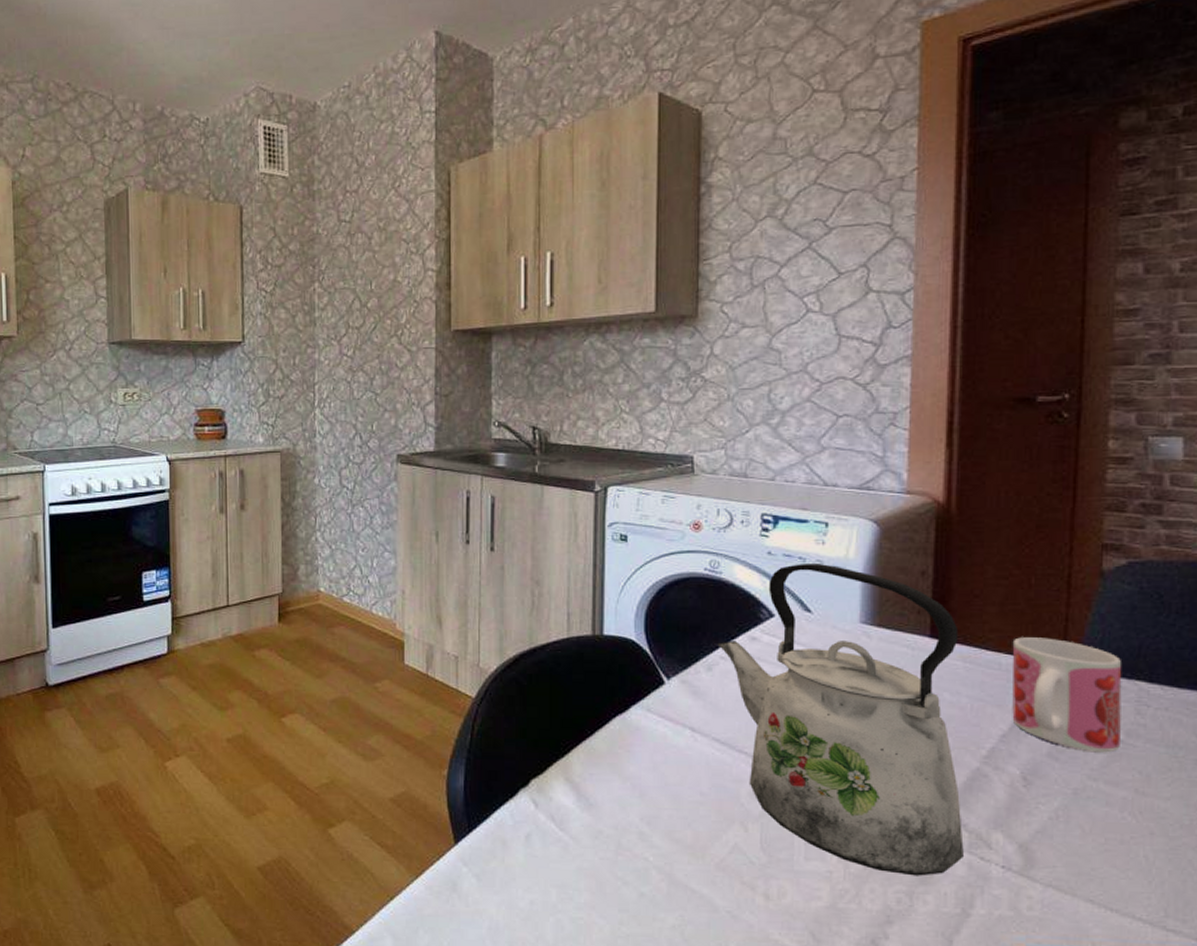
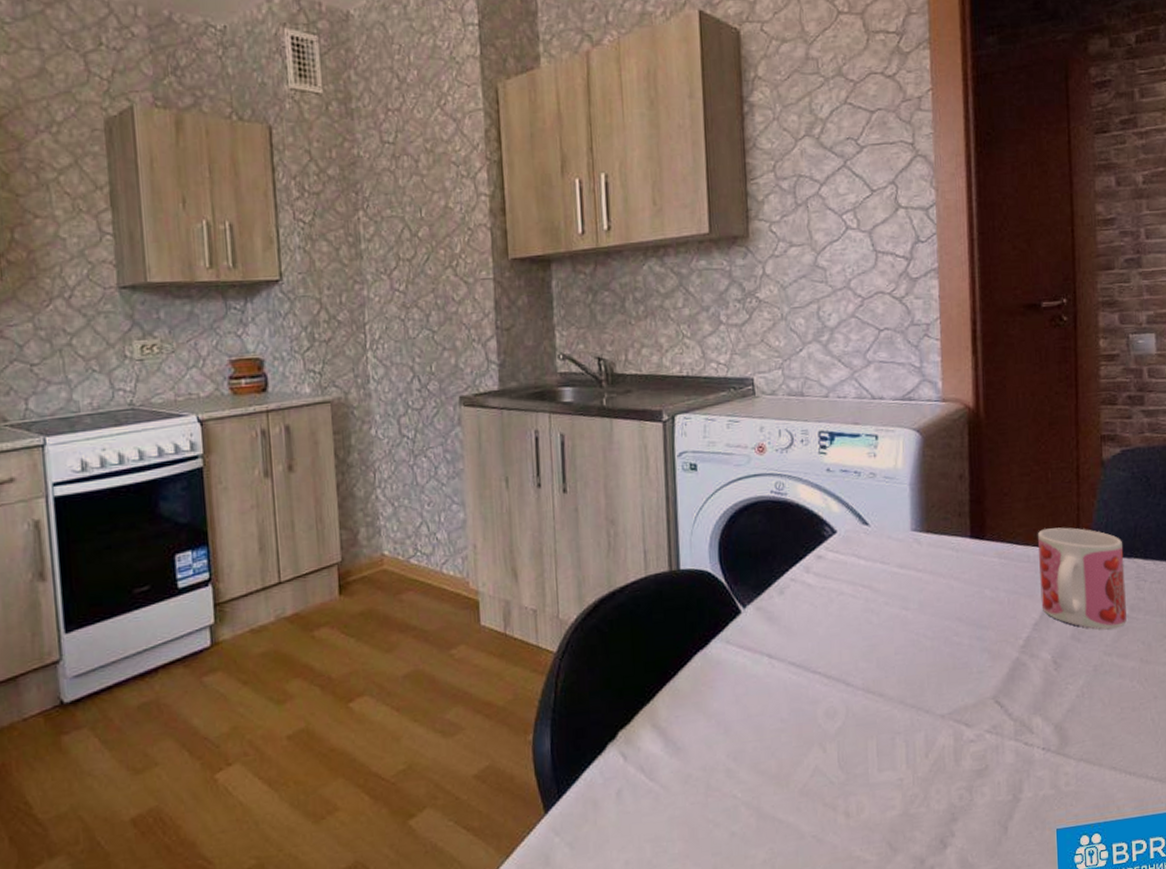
kettle: present [717,564,964,876] -> none [787,476,1011,771]

